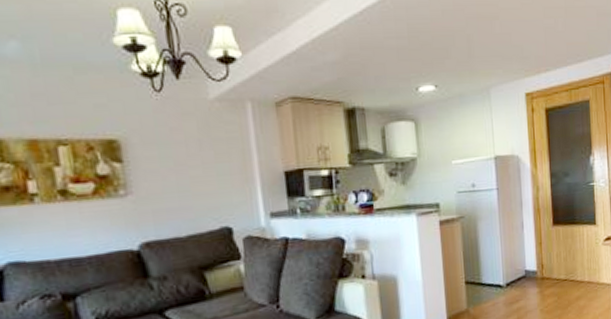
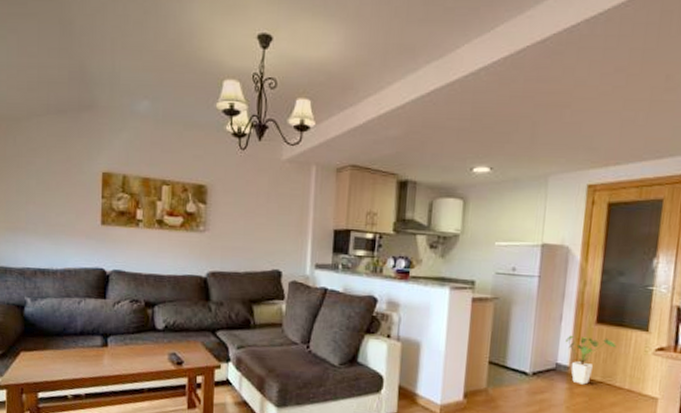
house plant: none [530,237,573,286] -> present [566,335,617,385]

